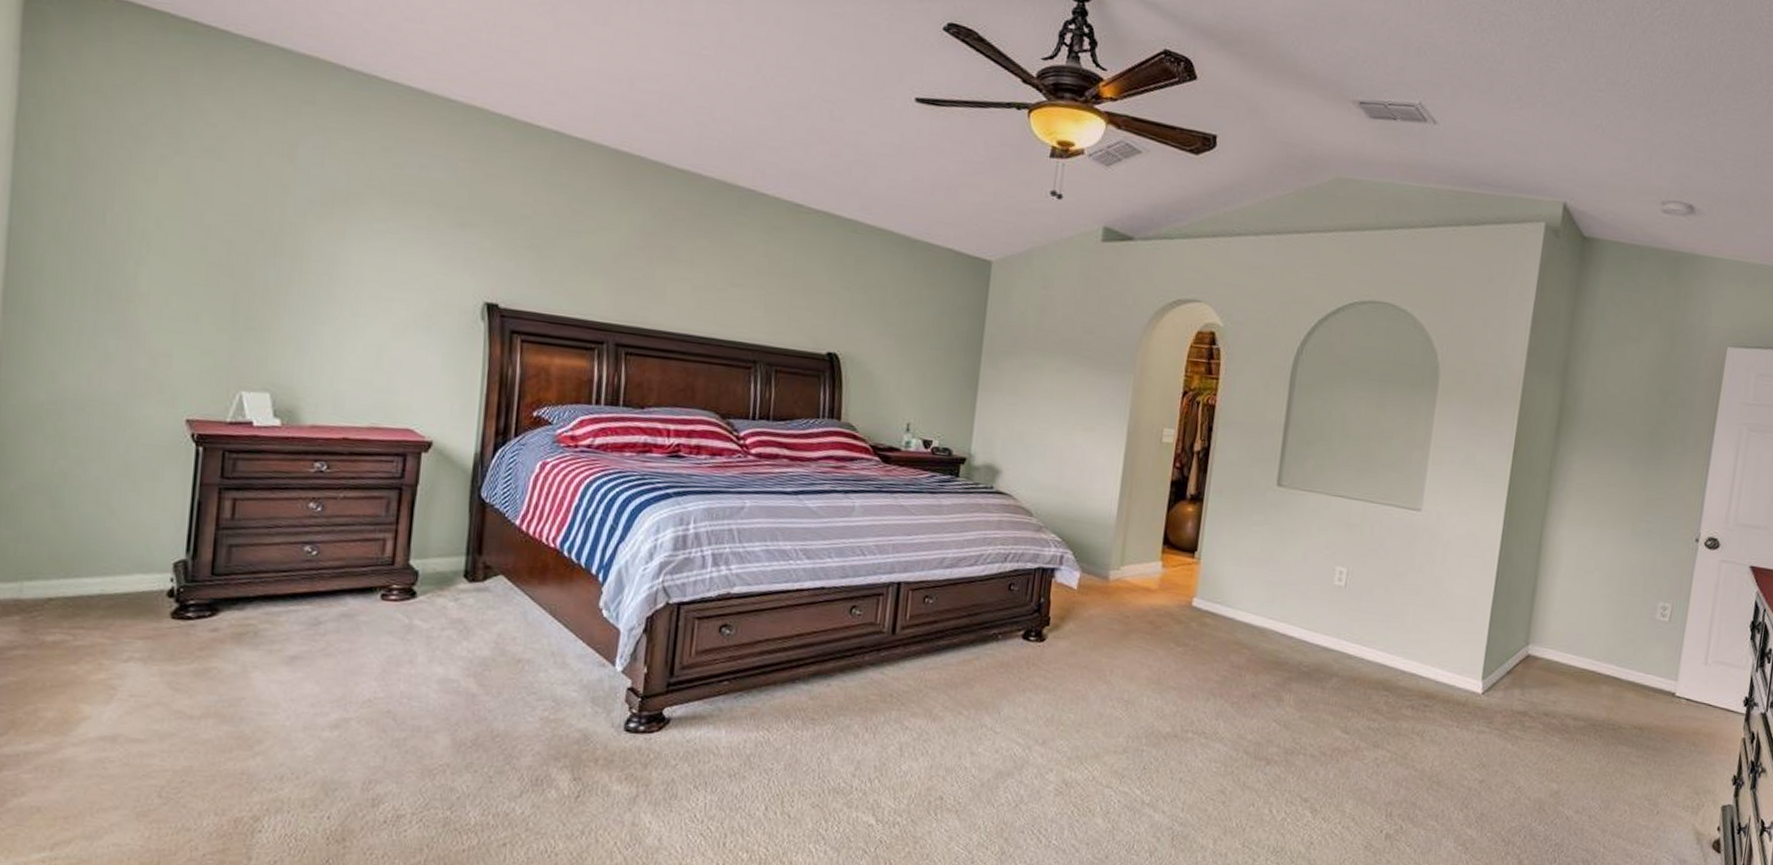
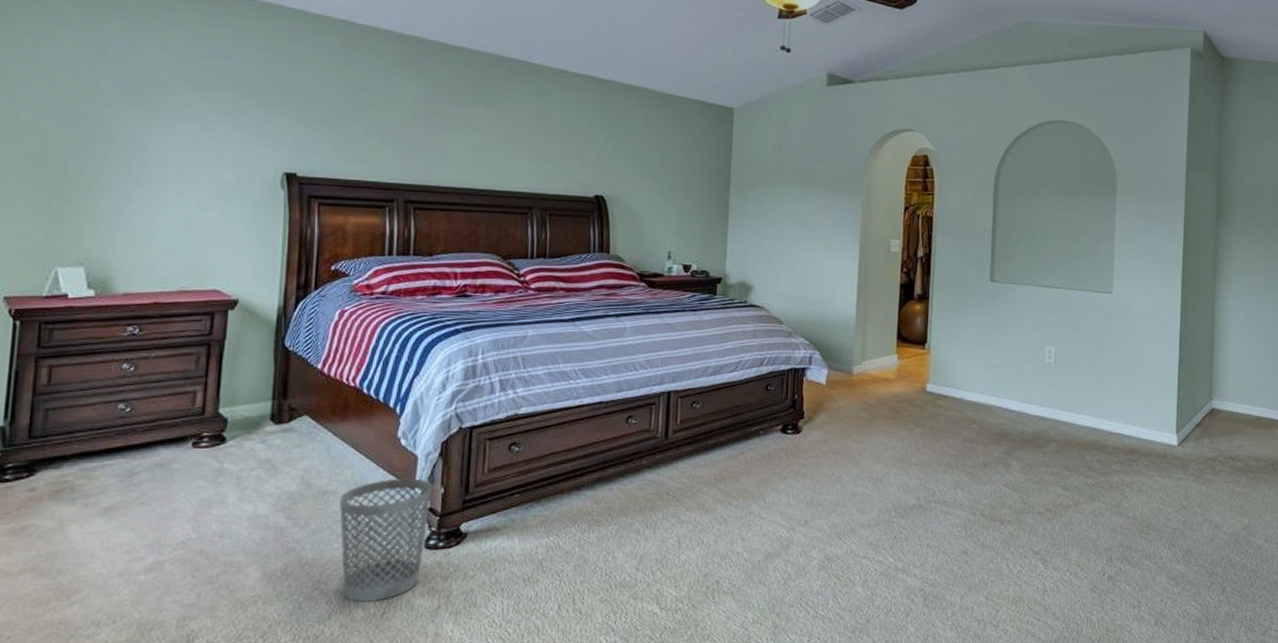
wastebasket: none [534,652,635,783] -> present [339,478,432,603]

